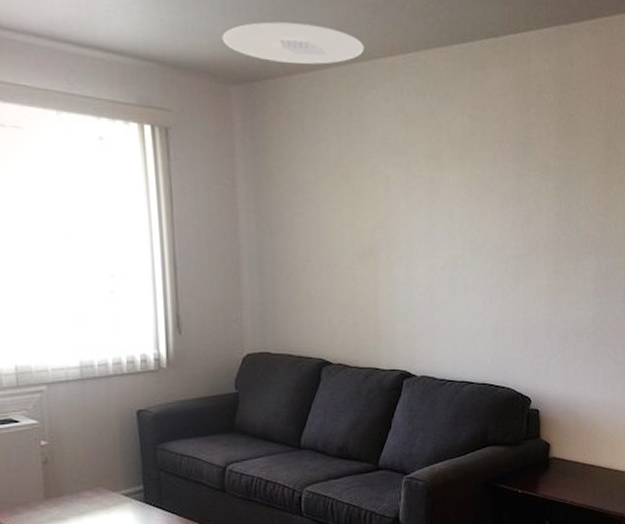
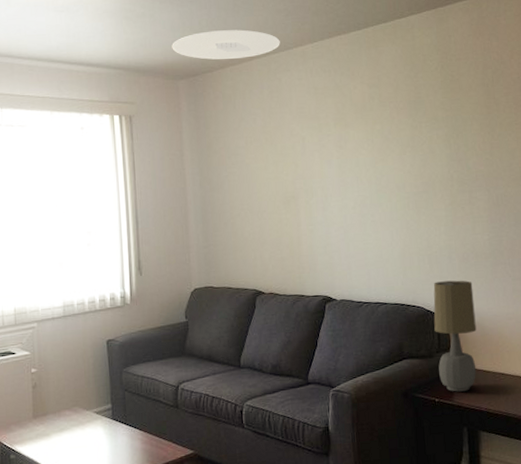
table lamp: none [524,360,570,483] -> present [433,280,477,392]

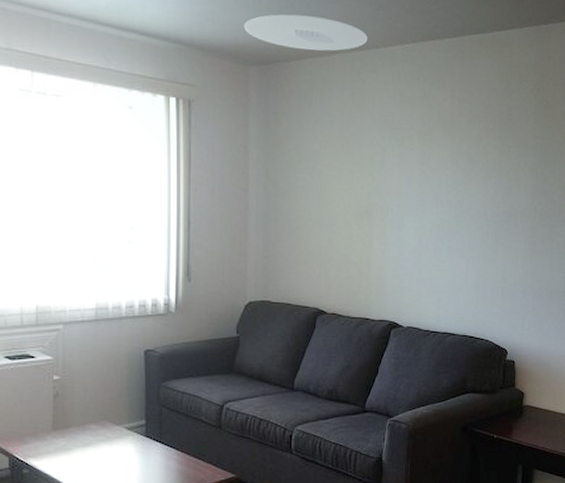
table lamp: present [433,280,477,392] -> none [500,316,544,429]

